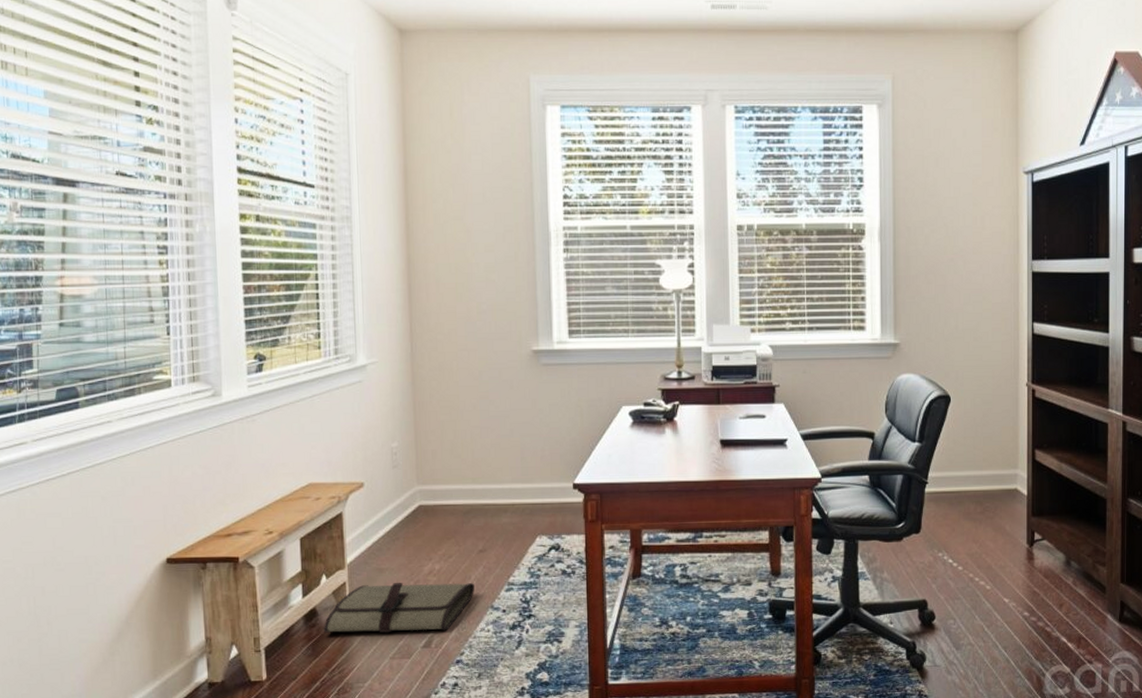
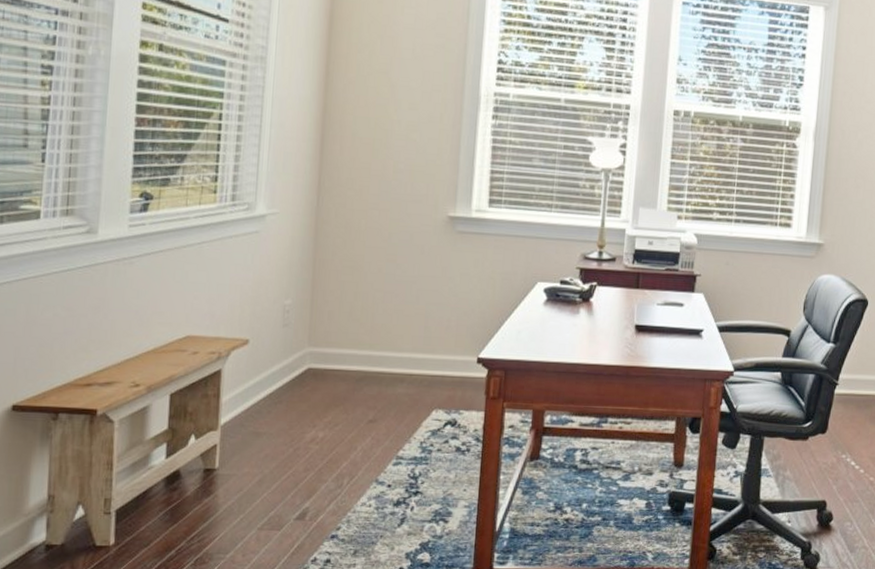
tool roll: present [323,582,475,634] -> none [185,448,360,503]

